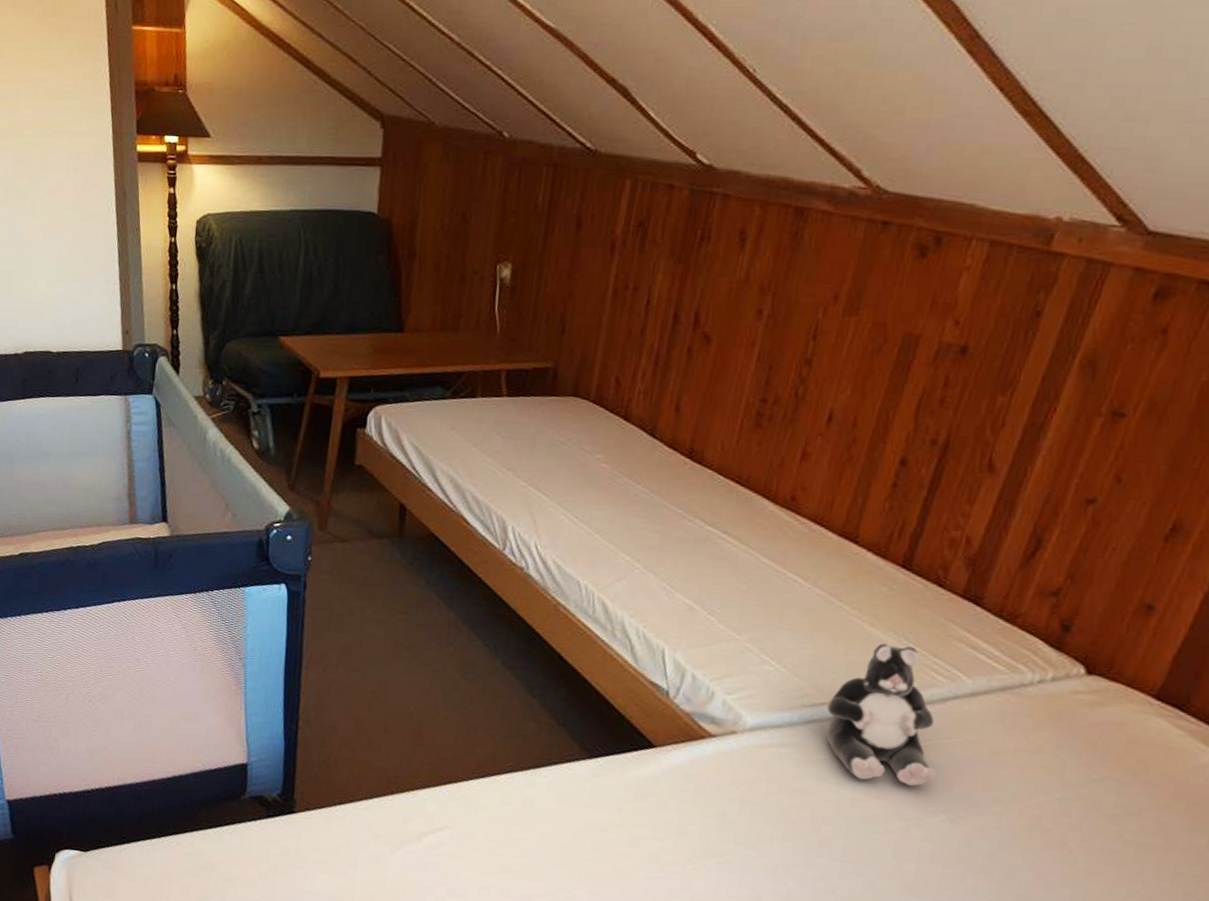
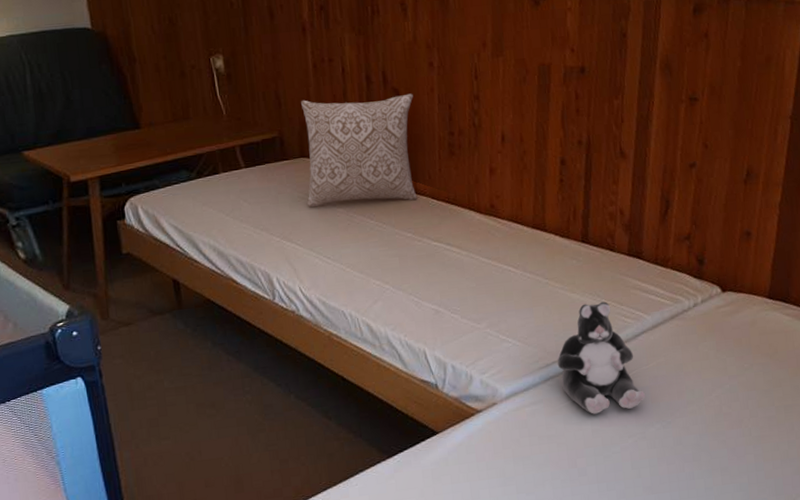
pillow: none [566,330,727,472] -> present [301,93,418,208]

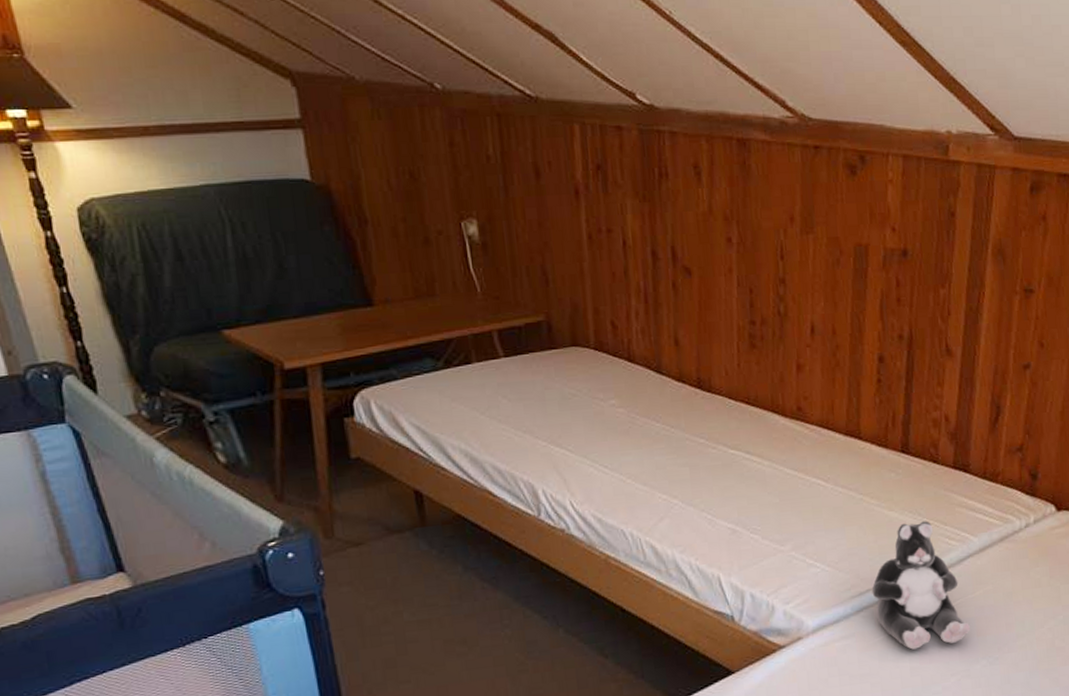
pillow: present [301,93,418,208] -> none [573,273,712,407]

